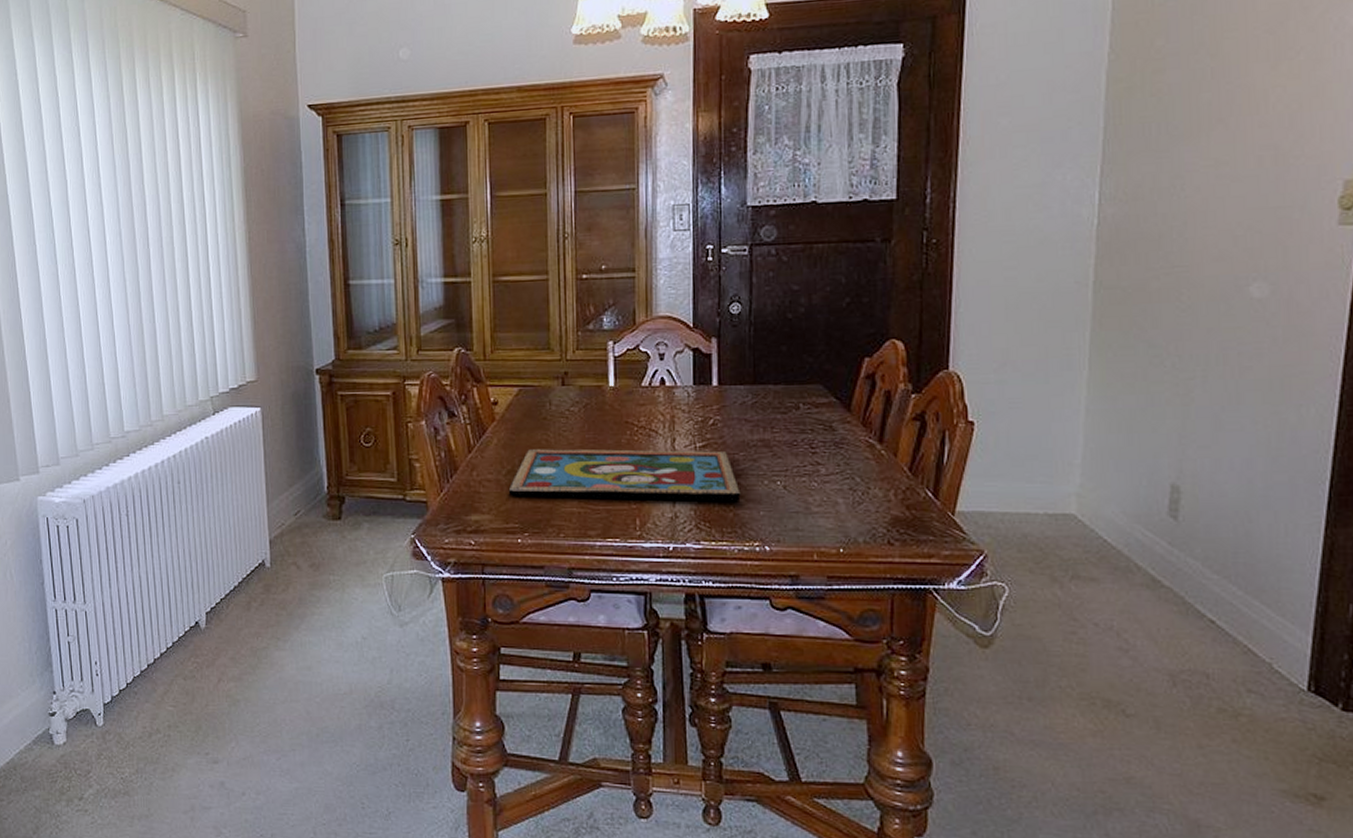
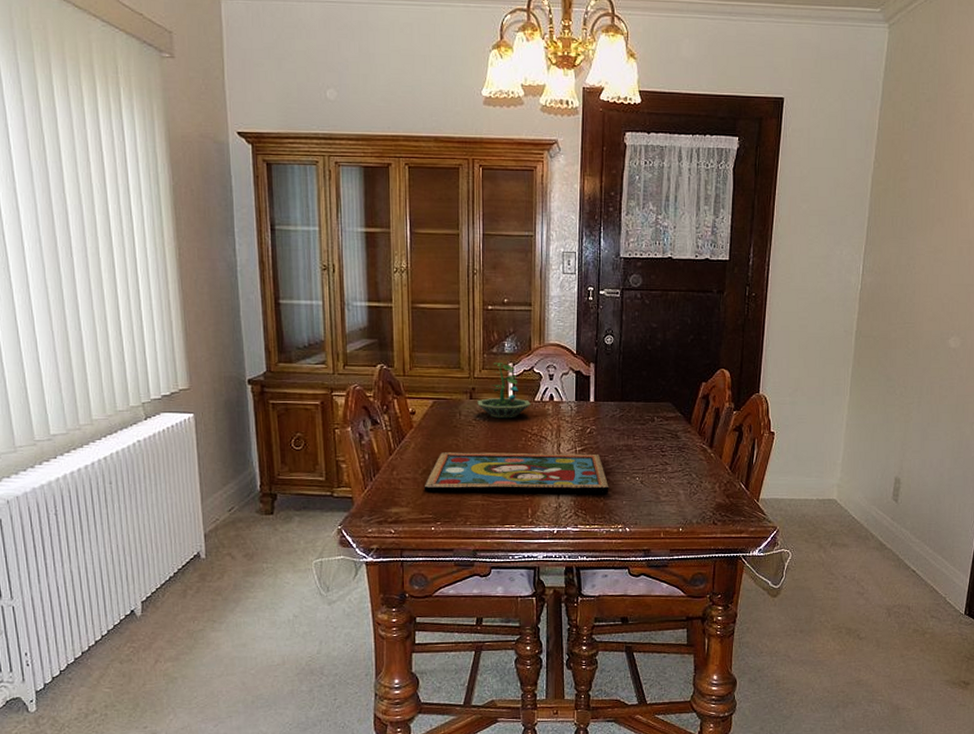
terrarium: none [571,341,637,409] -> present [477,363,531,419]

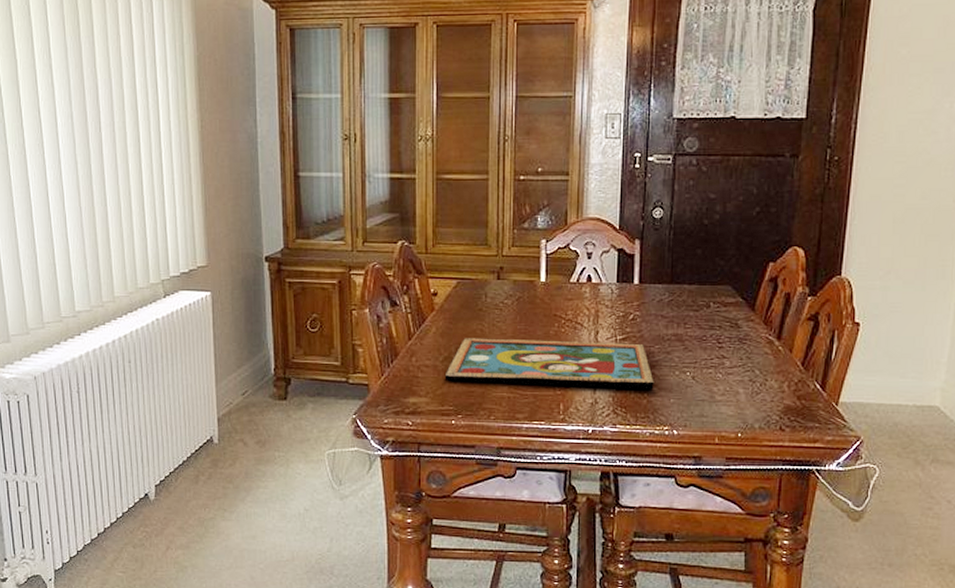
terrarium: present [477,363,531,419] -> none [505,239,566,302]

